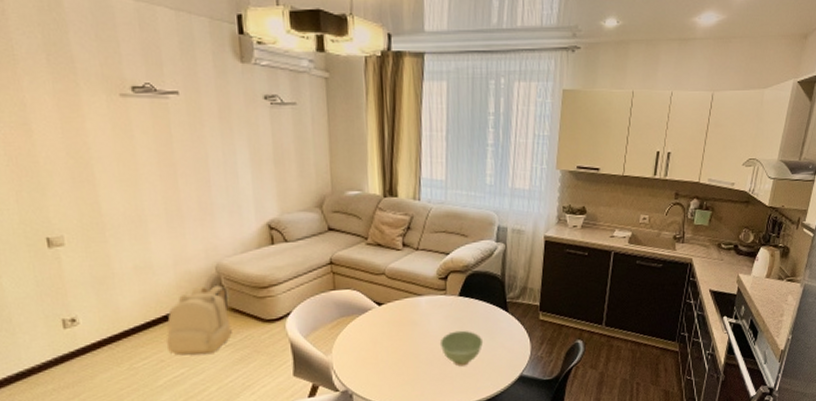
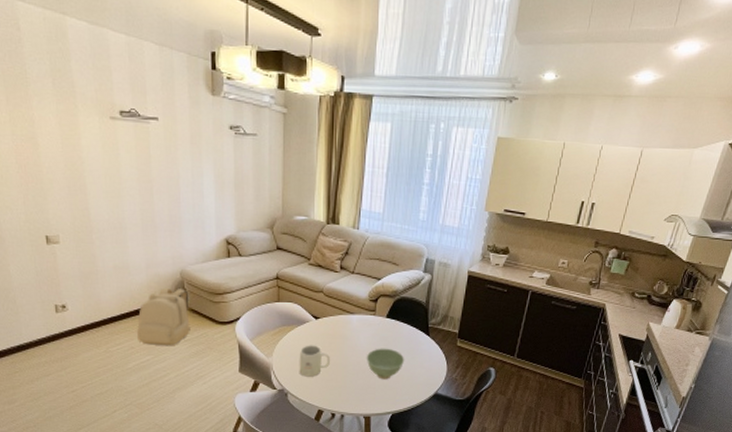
mug: none [362,335,399,373] -> present [299,345,330,377]

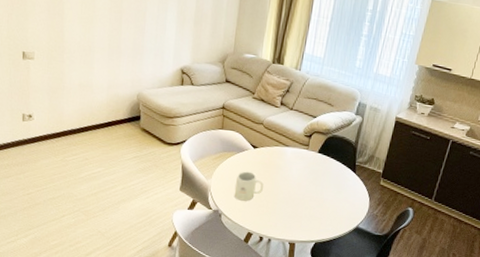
backpack: present [137,287,190,346] -> none [92,107,142,161]
bowl: present [366,348,405,379] -> none [296,180,332,210]

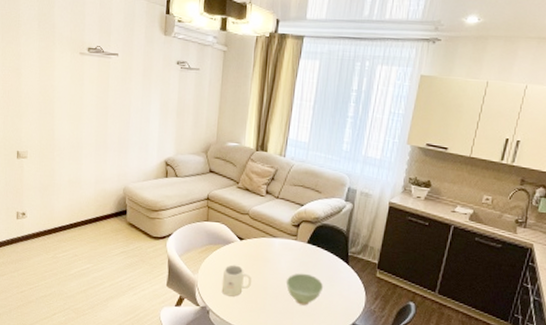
bowl: none [296,180,332,210] -> present [285,273,324,305]

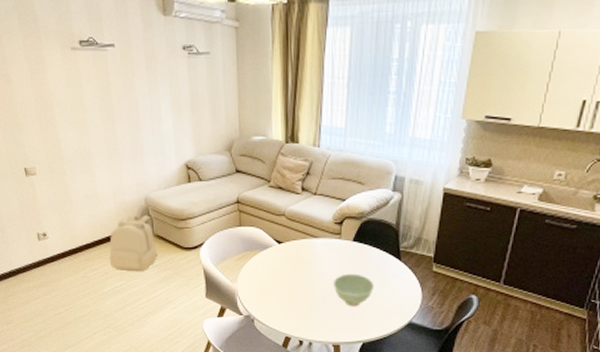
backpack: none [81,202,128,257] -> present [109,214,158,272]
mug: present [221,264,251,297] -> none [263,270,295,303]

